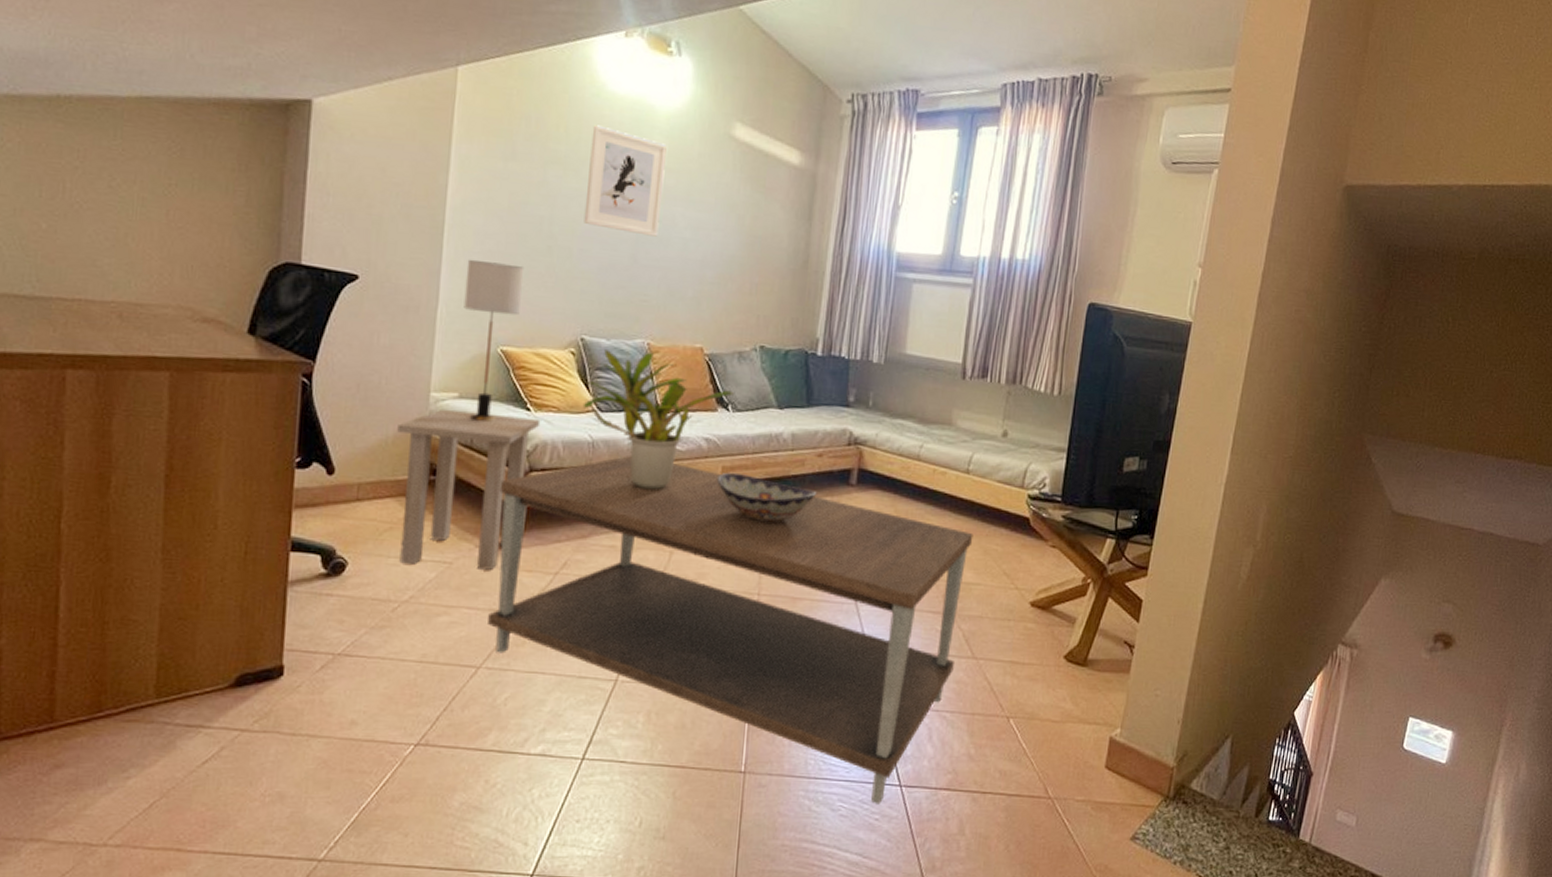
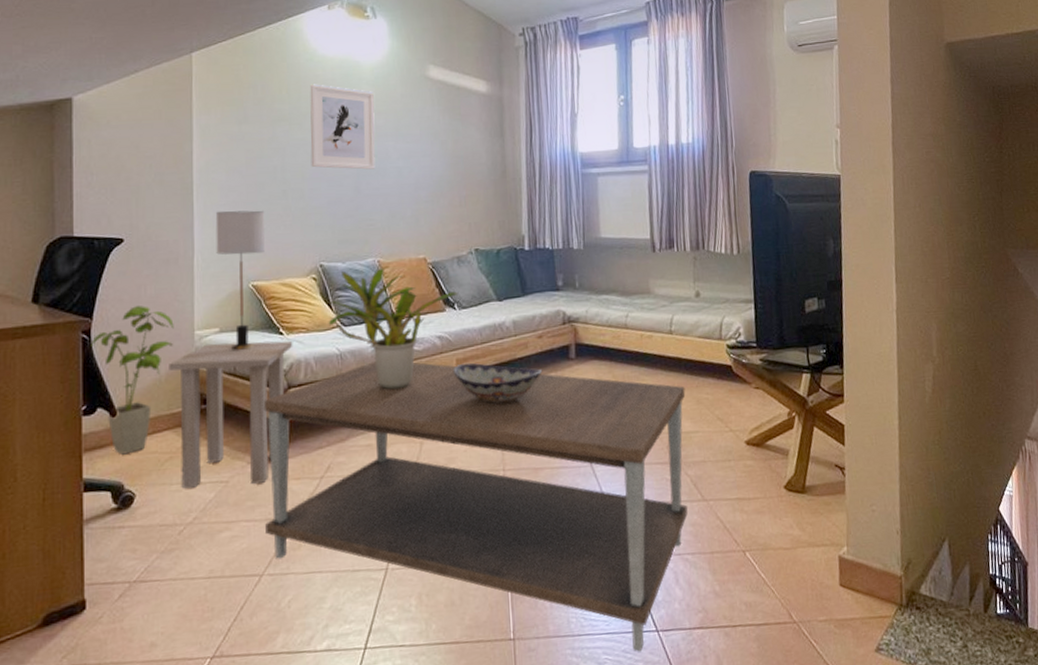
house plant: none [311,354,408,517] -> present [91,306,174,455]

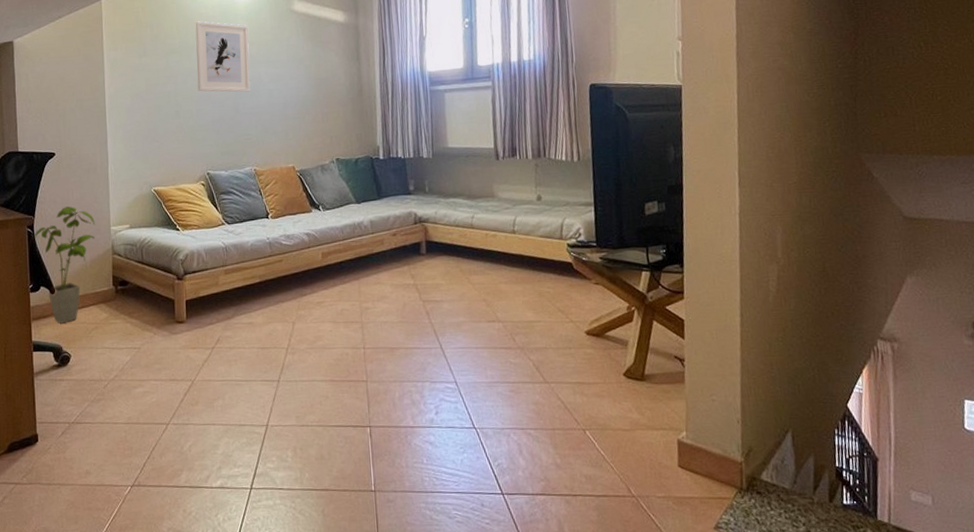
side table: present [169,340,293,489] -> none [92,235,188,352]
table lamp: present [215,210,265,350] -> none [124,128,163,243]
coffee table: present [263,362,688,652] -> none [165,254,530,511]
potted plant: present [328,268,458,390] -> none [215,175,322,278]
decorative bowl: present [453,362,543,404] -> none [319,256,397,292]

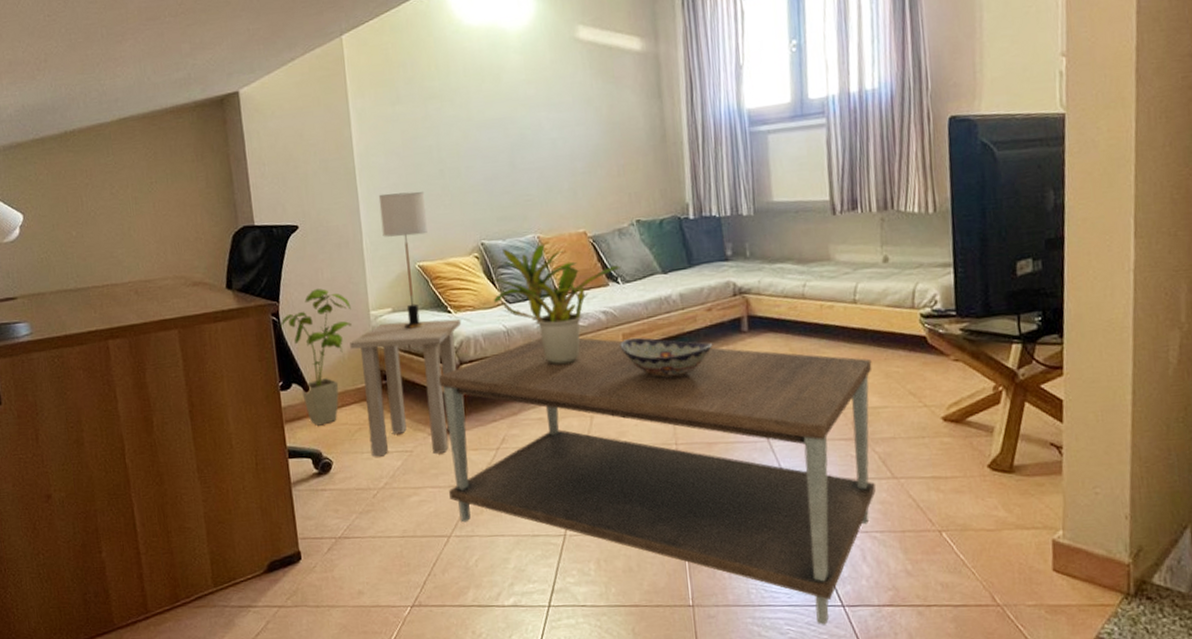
side table: none [92,235,188,352] -> present [350,318,462,457]
table lamp: none [124,128,163,243] -> present [378,192,428,329]
coffee table: none [165,254,530,511] -> present [438,338,876,625]
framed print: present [195,21,251,92] -> none [457,56,529,145]
potted plant: none [215,175,322,278] -> present [493,244,621,365]
decorative bowl: none [319,256,397,292] -> present [620,337,713,379]

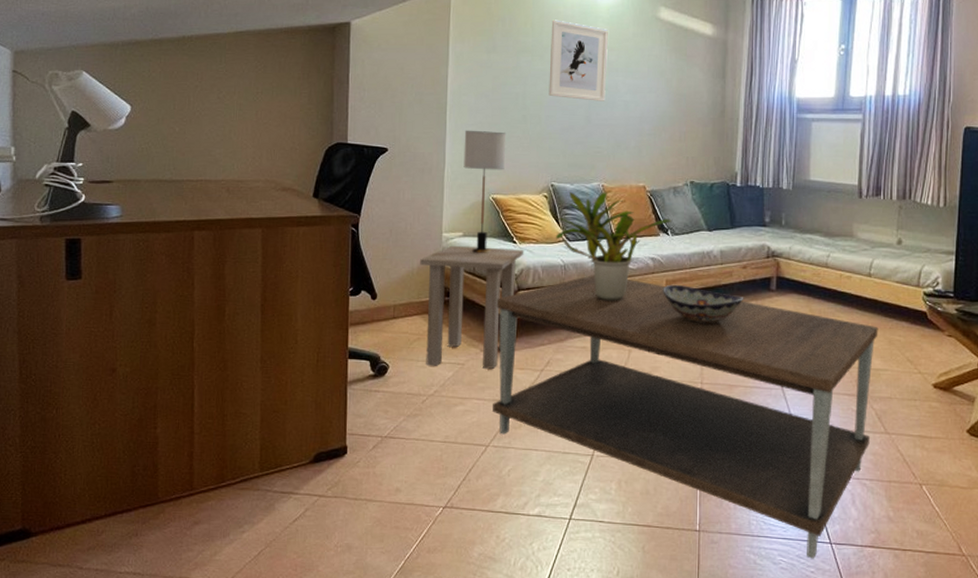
house plant: present [280,288,352,426] -> none [358,207,426,332]
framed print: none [457,56,529,145] -> present [548,20,608,101]

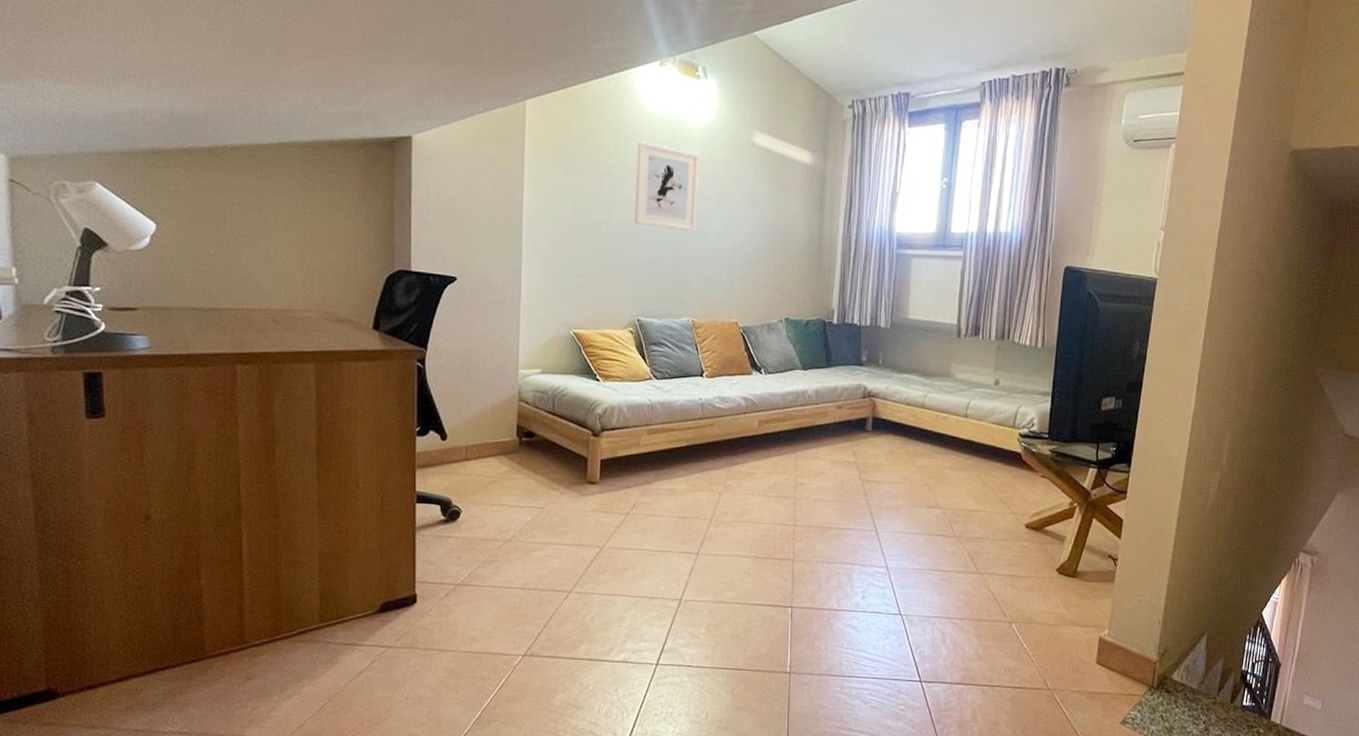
side table: present [420,245,524,369] -> none [494,382,608,512]
table lamp: present [463,130,506,253] -> none [541,259,588,391]
coffee table: present [493,275,878,559] -> none [575,415,973,697]
potted plant: present [555,192,672,301] -> none [641,328,765,442]
decorative bowl: present [663,284,744,324] -> none [755,424,839,466]

